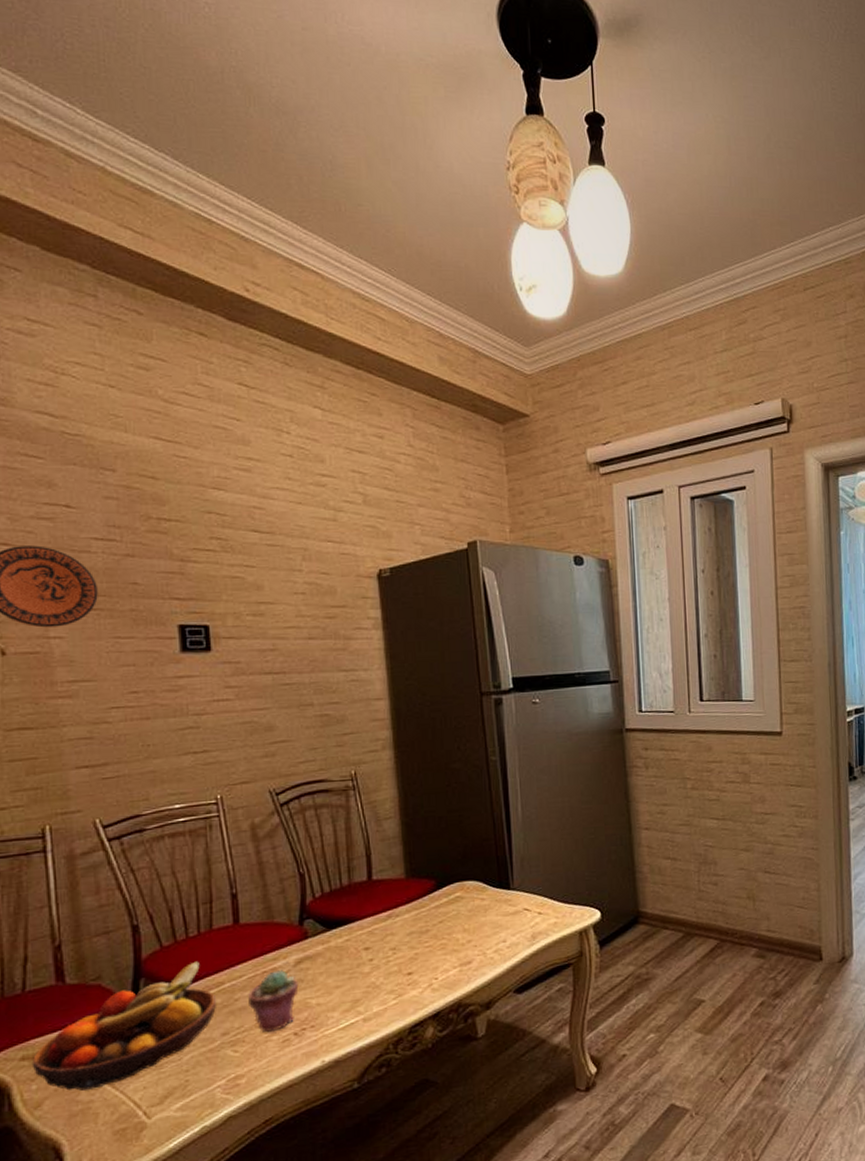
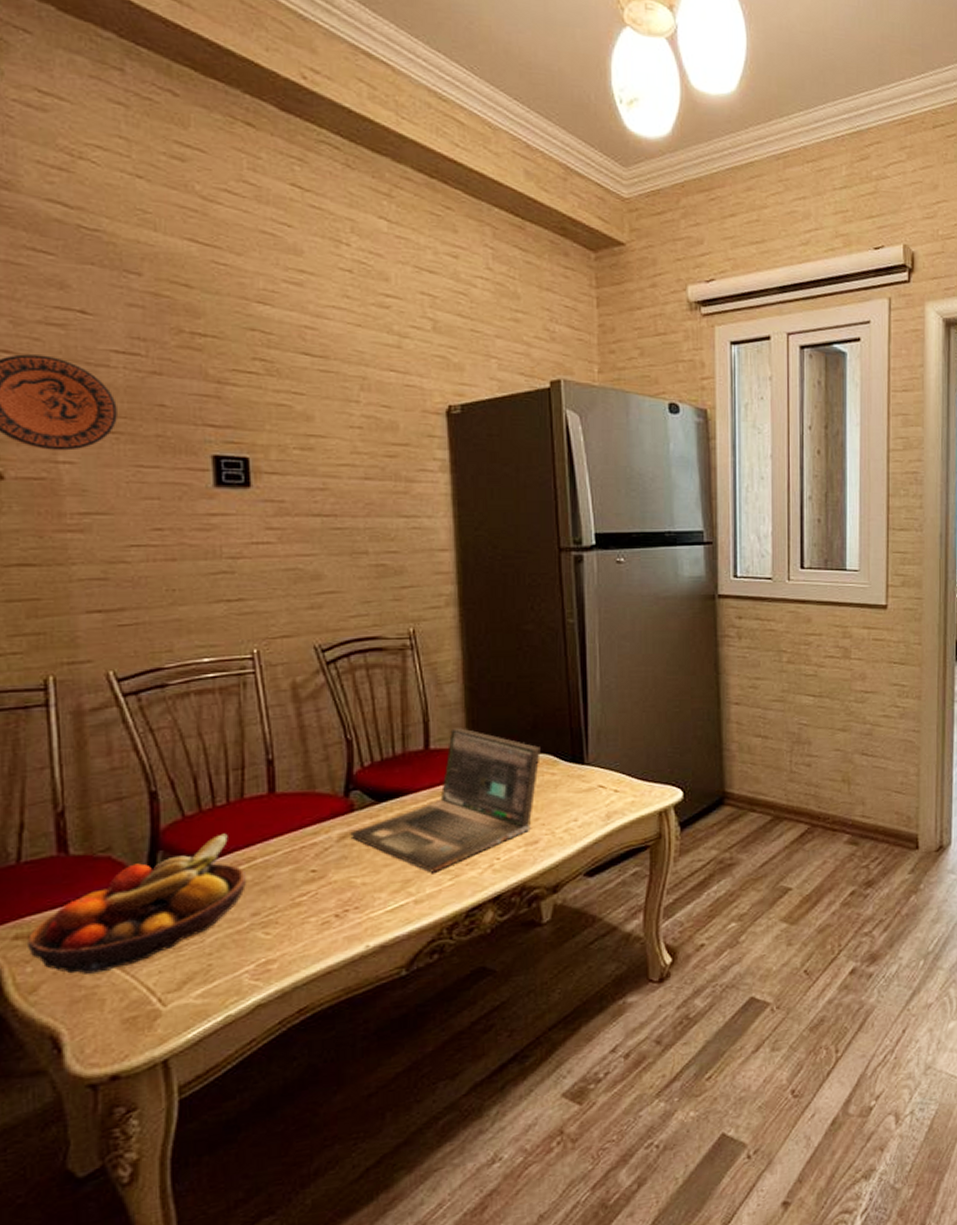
potted succulent: present [248,970,299,1032] -> none [283,845,342,913]
laptop: none [305,859,471,993] -> present [350,728,541,873]

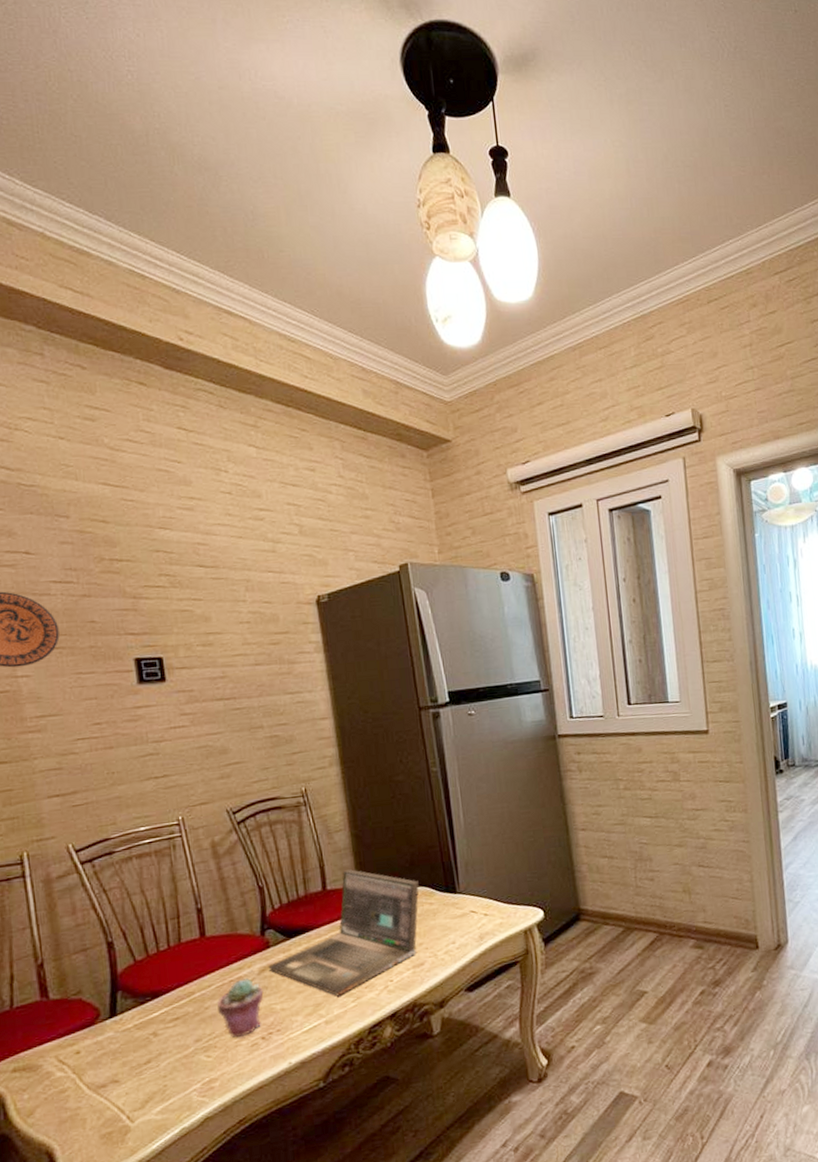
fruit bowl: present [26,833,246,974] -> none [22,973,188,1099]
potted succulent: none [283,845,342,913] -> present [217,978,264,1038]

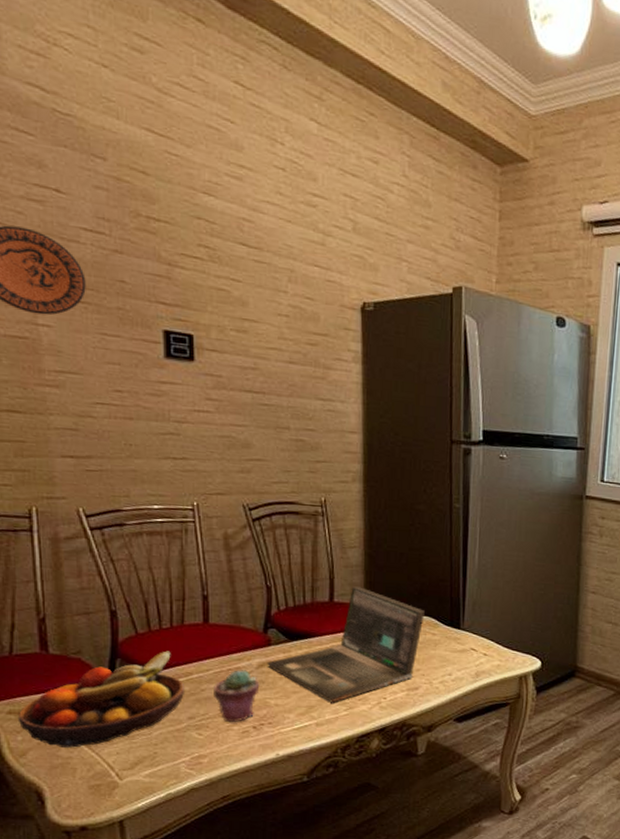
fruit bowl: none [22,973,188,1099] -> present [17,651,184,748]

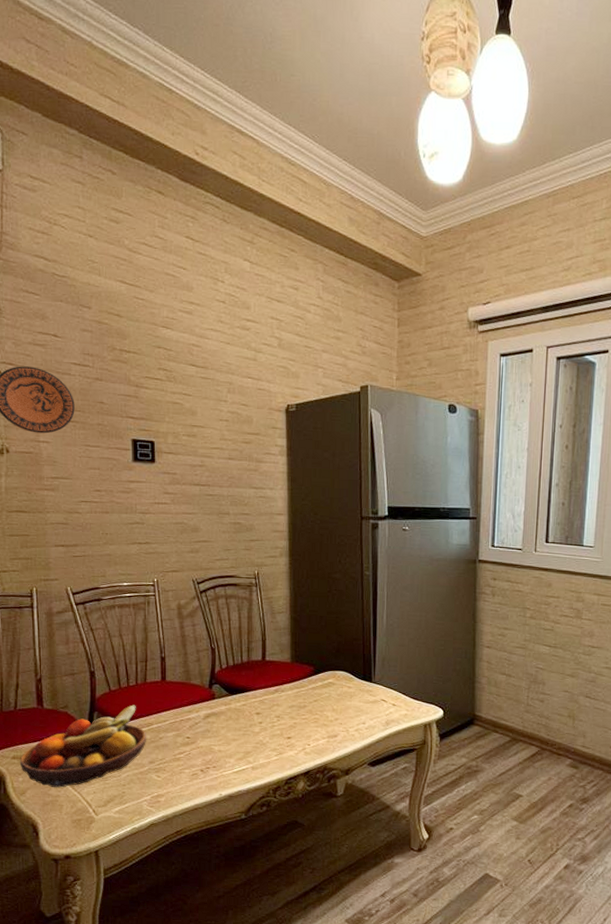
potted succulent: present [214,670,260,722] -> none [169,720,206,766]
laptop: present [267,586,425,703] -> none [212,647,341,749]

